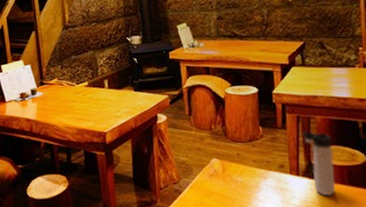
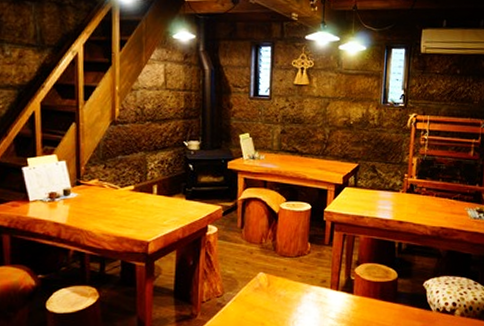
thermos bottle: present [302,131,336,195] -> none [346,248,371,309]

